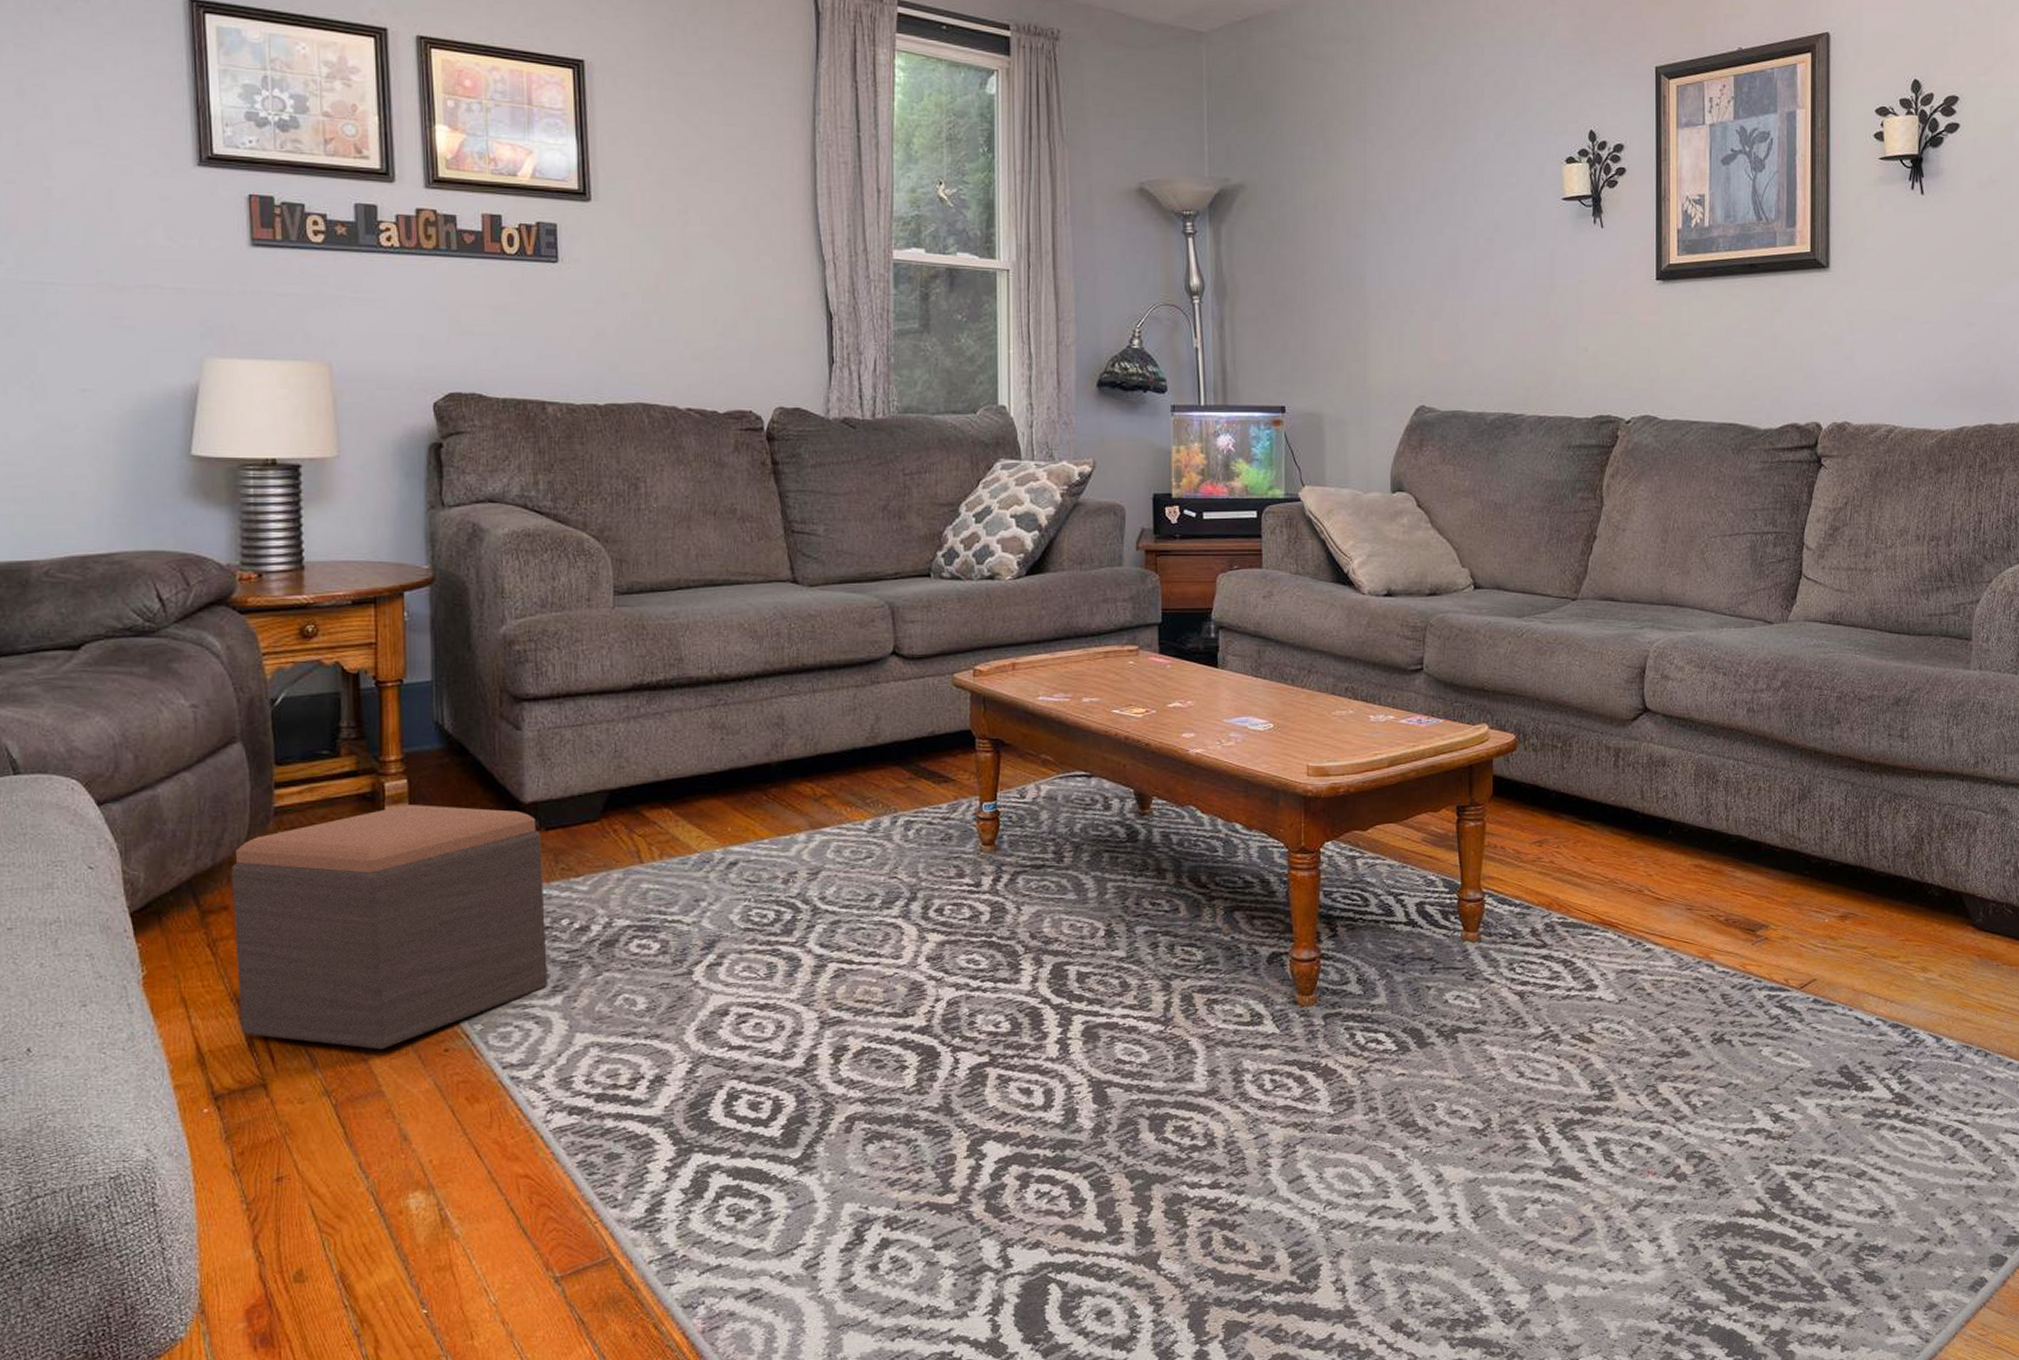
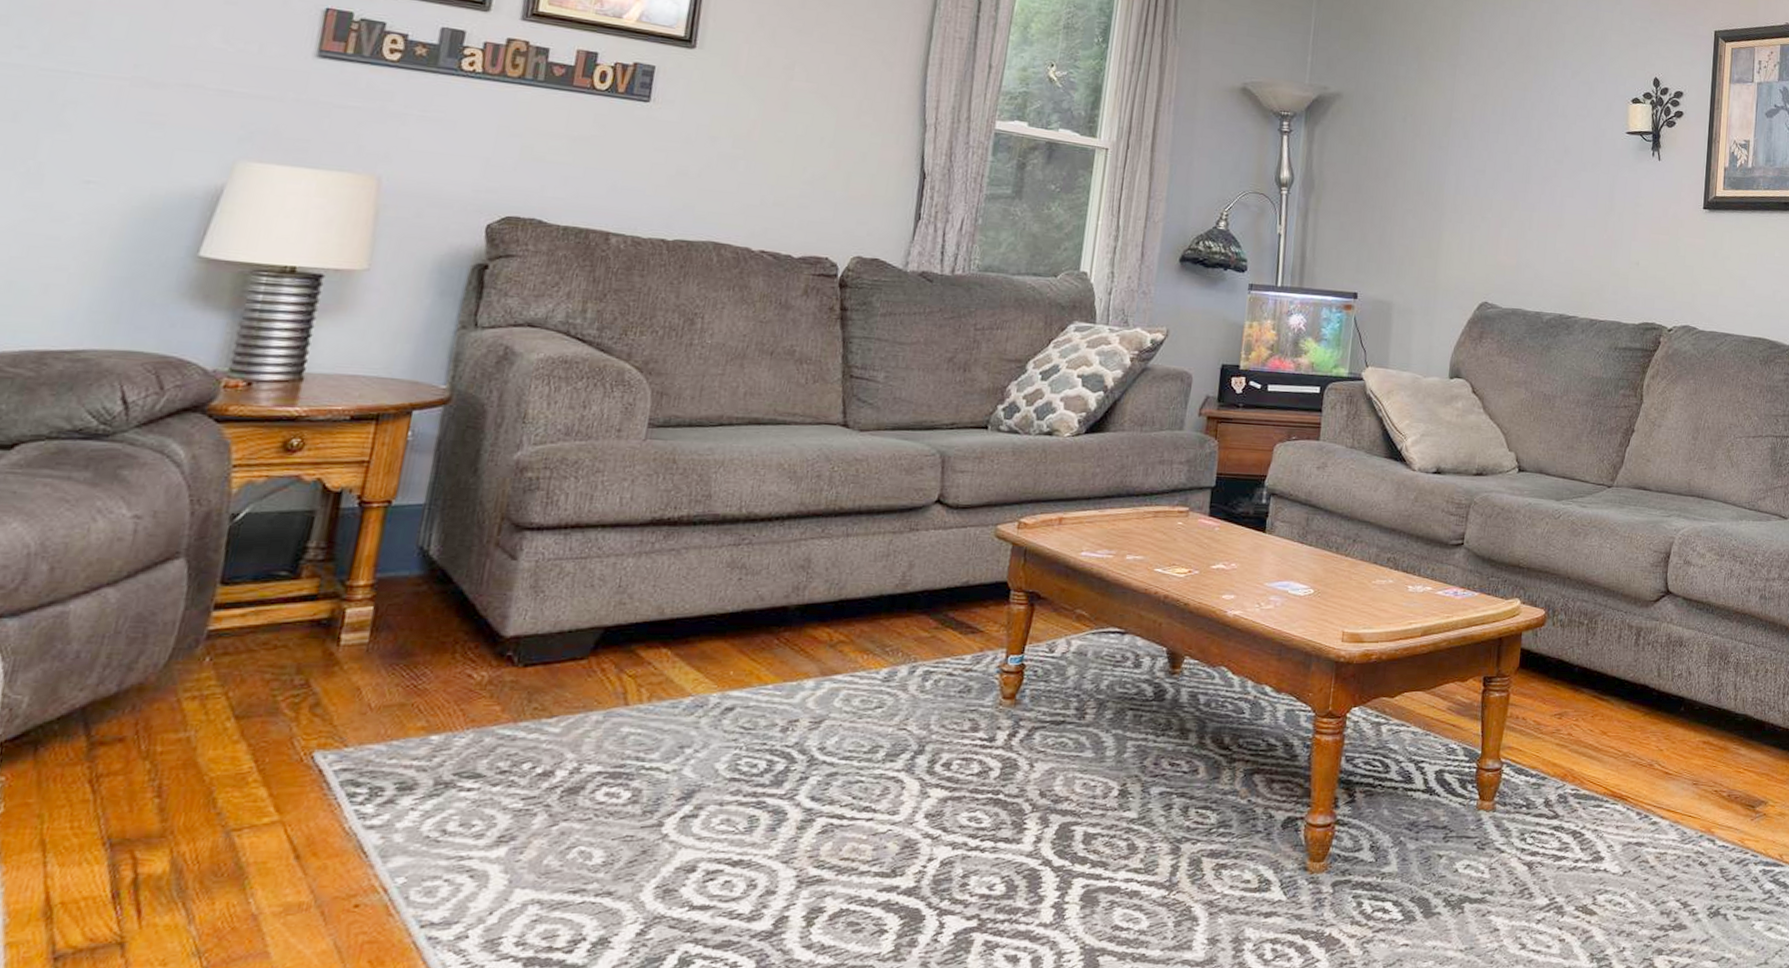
footstool: present [232,805,548,1050] -> none [107,633,518,904]

